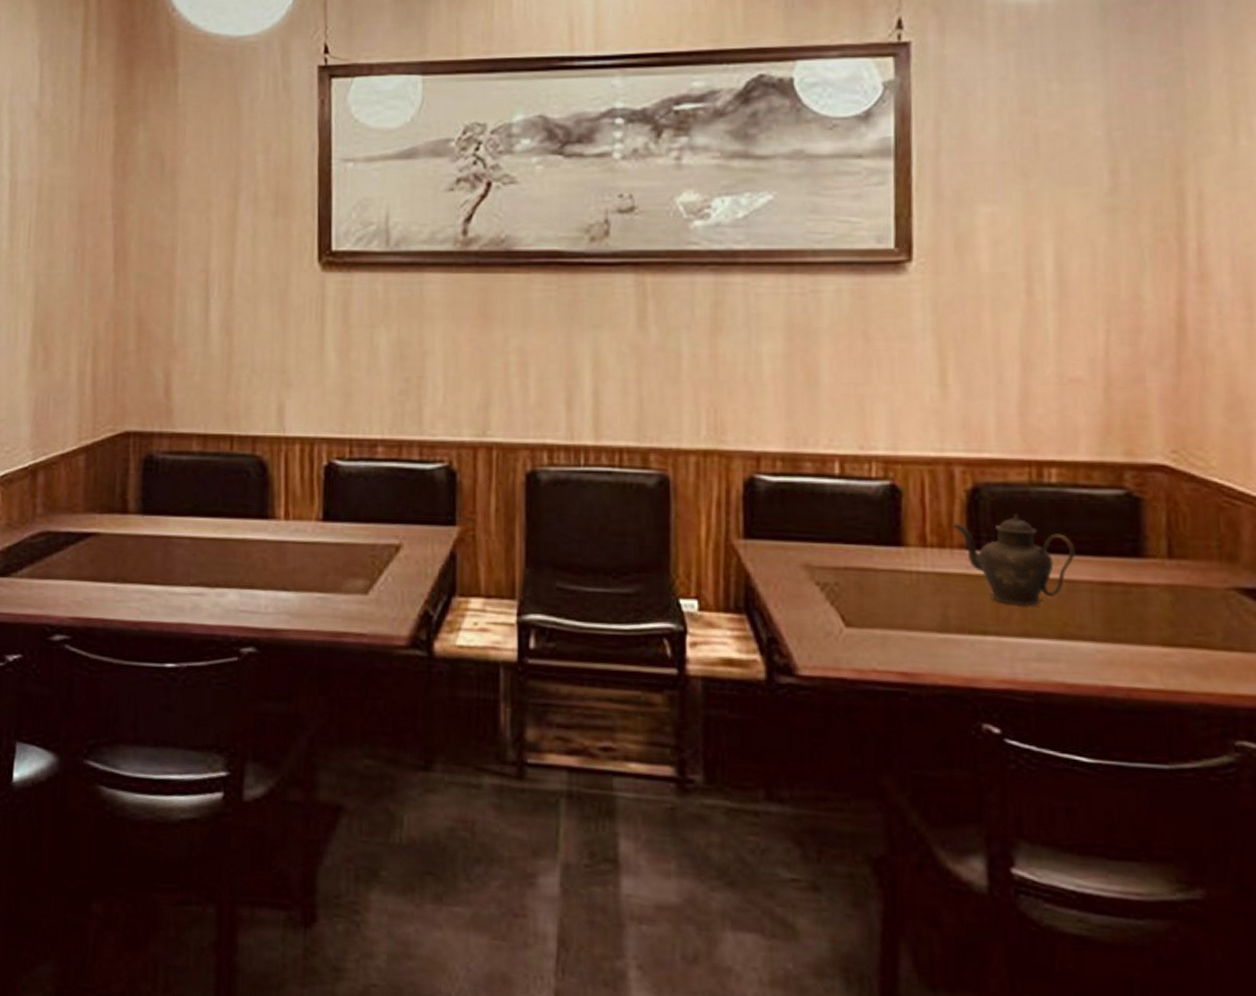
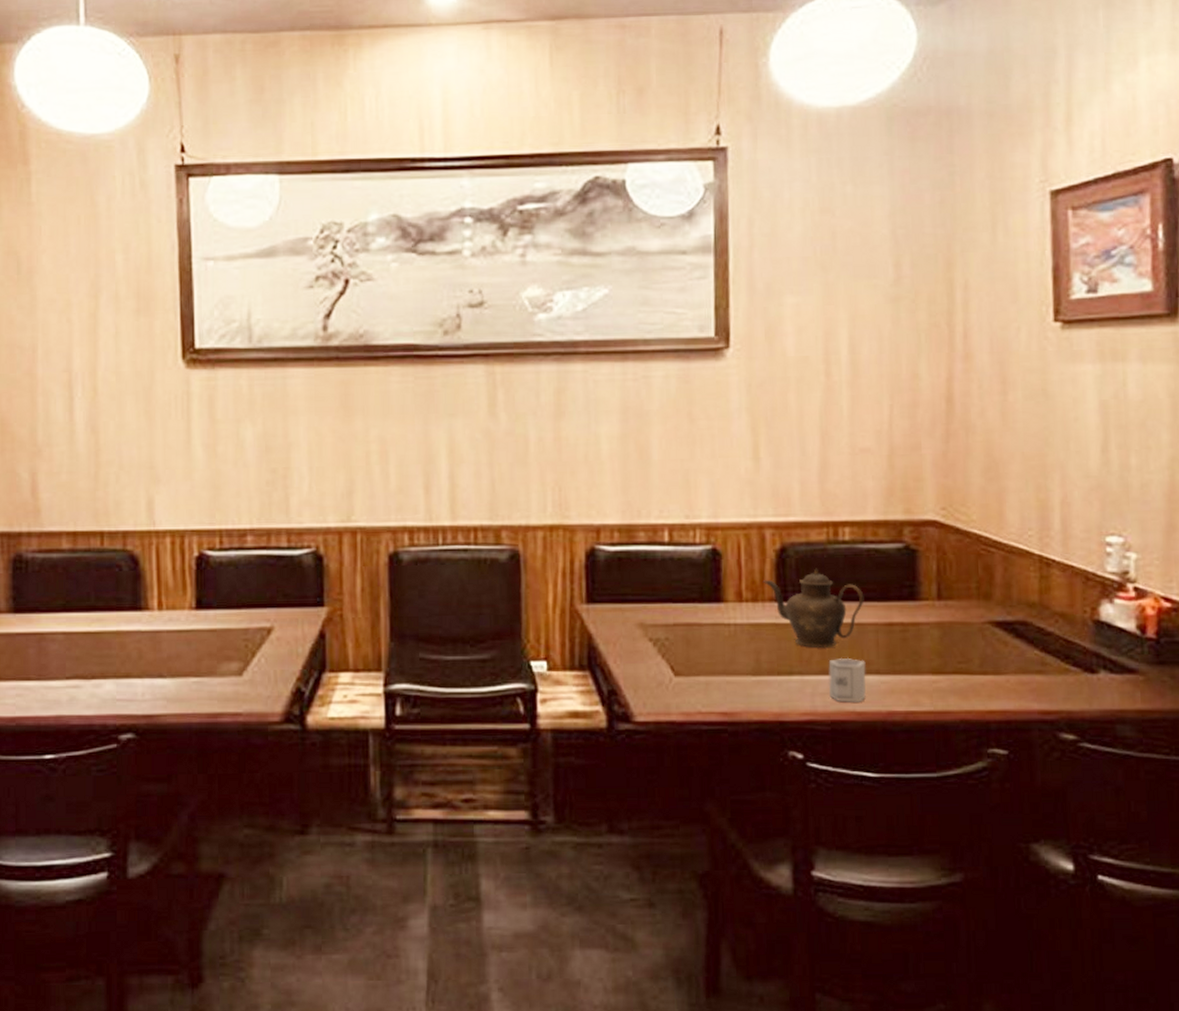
cup: none [1031,618,1079,673] -> present [828,657,867,703]

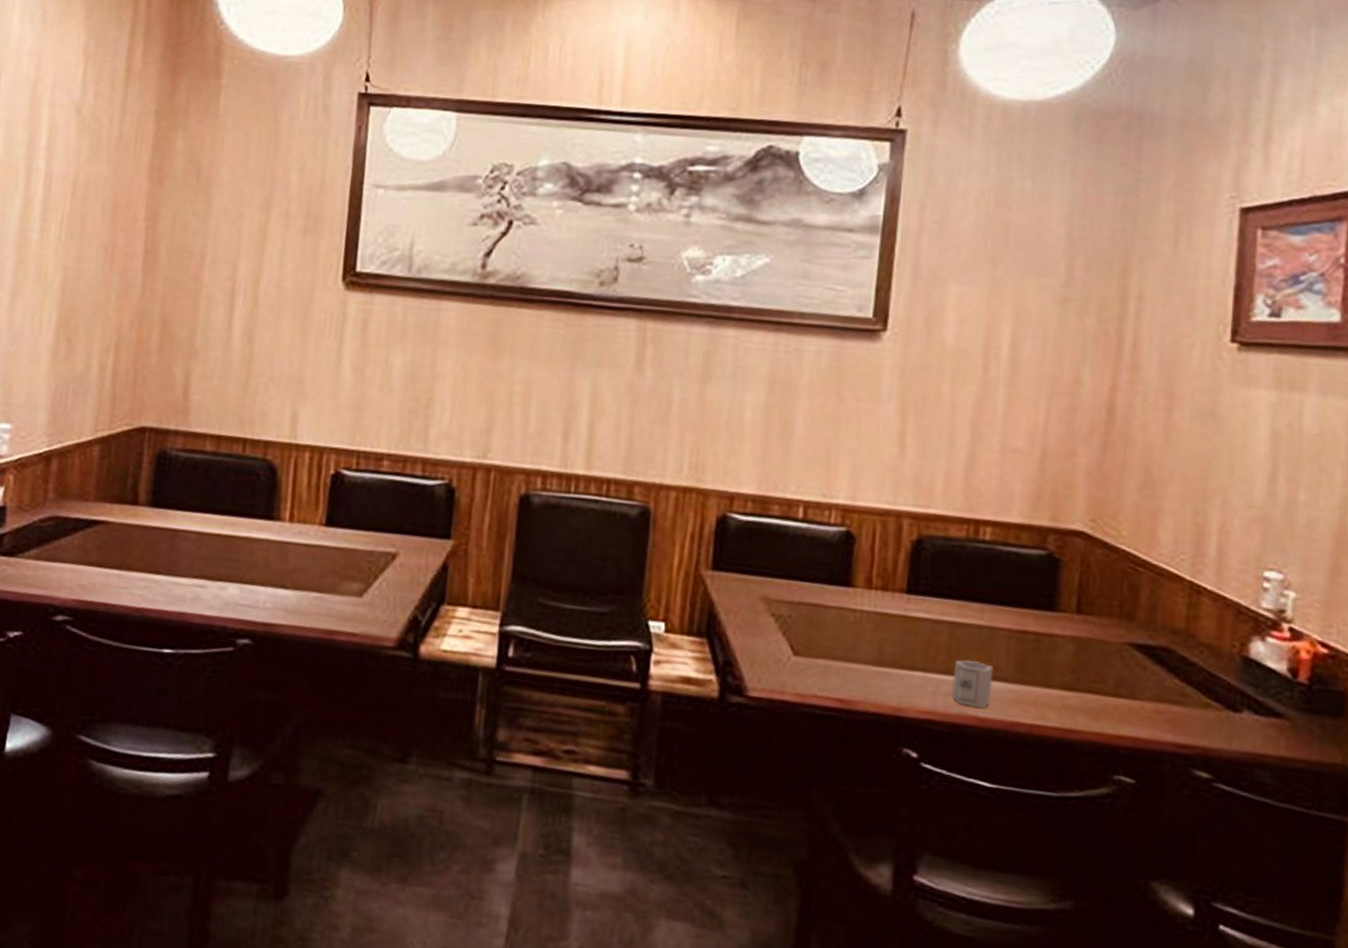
teapot: present [762,568,864,649] -> none [894,564,999,648]

